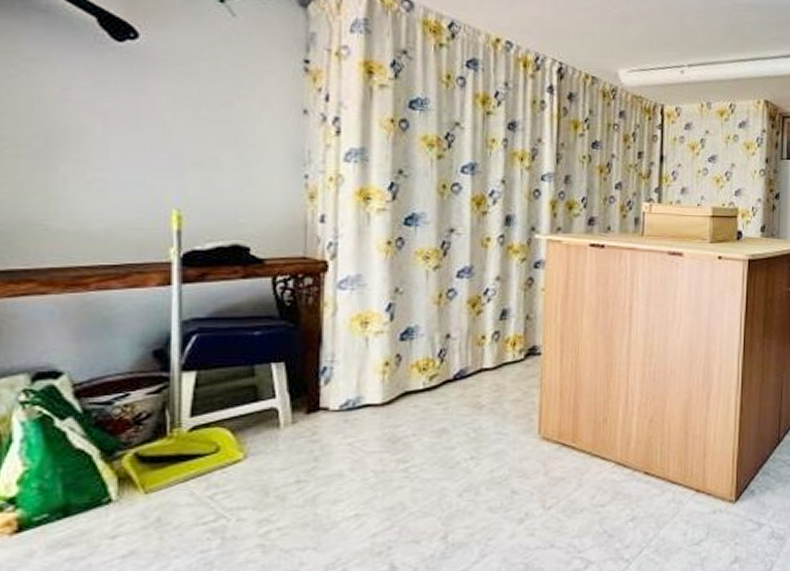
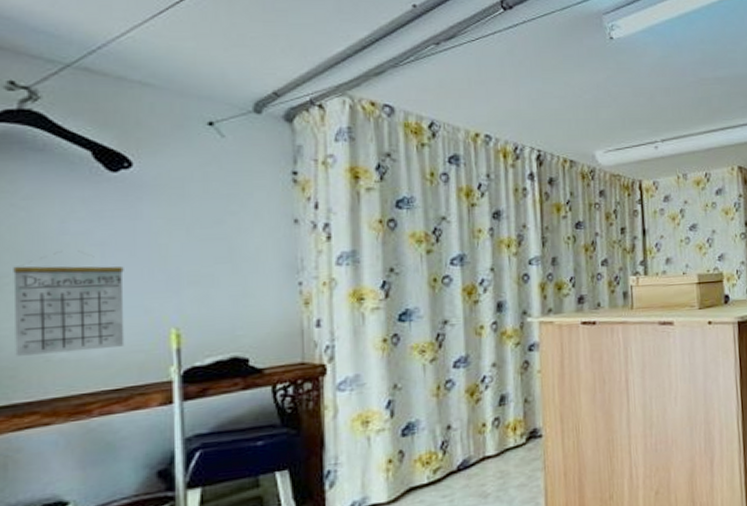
calendar: none [12,120,126,224] -> present [13,253,125,356]

